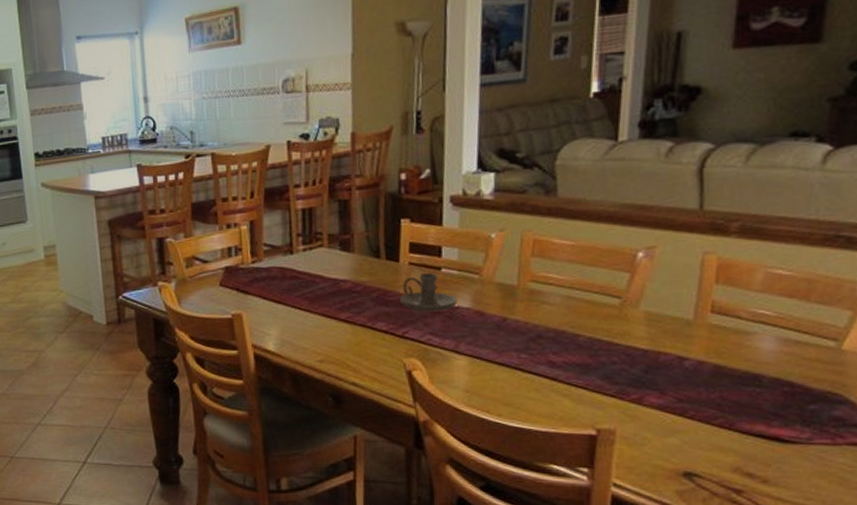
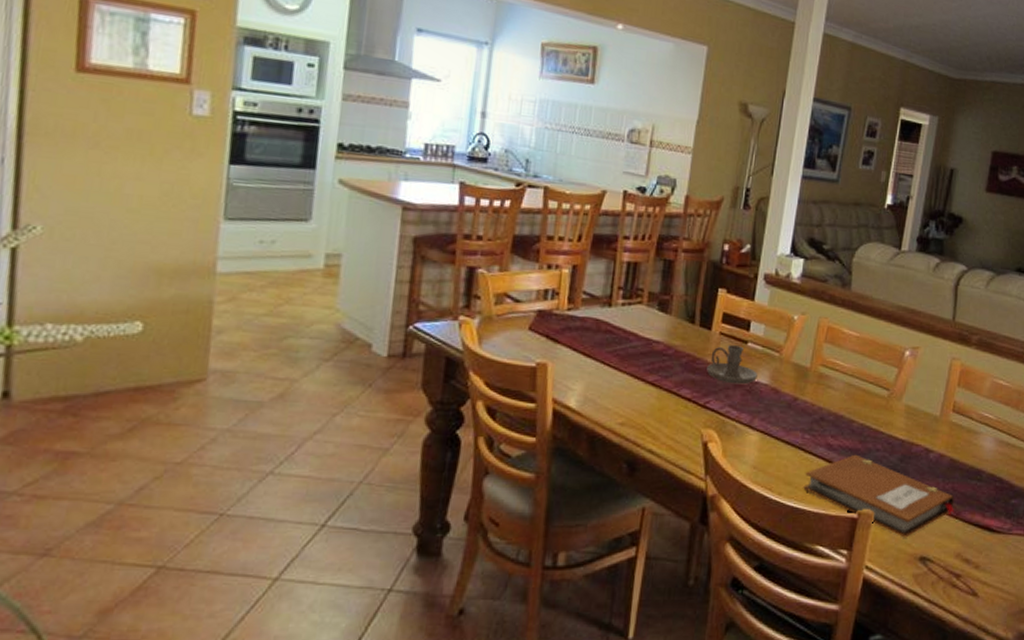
notebook: none [526,369,727,453] -> present [803,454,955,538]

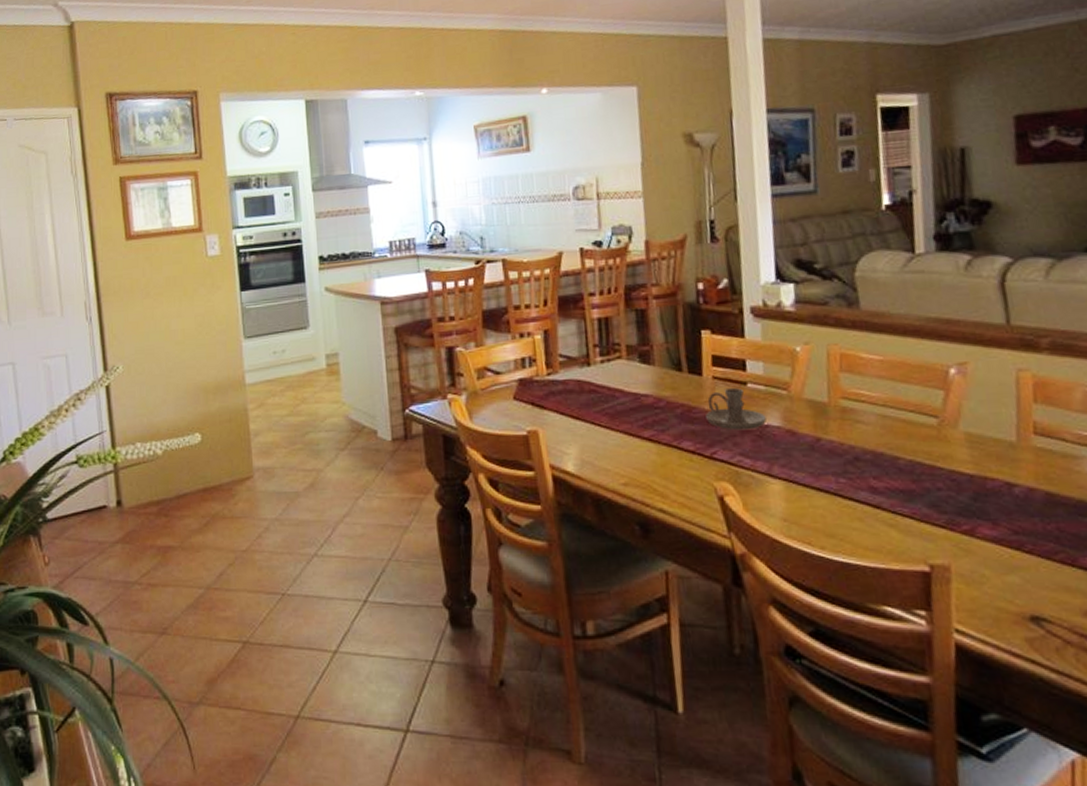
notebook: present [803,454,955,538] -> none [850,496,1069,594]

